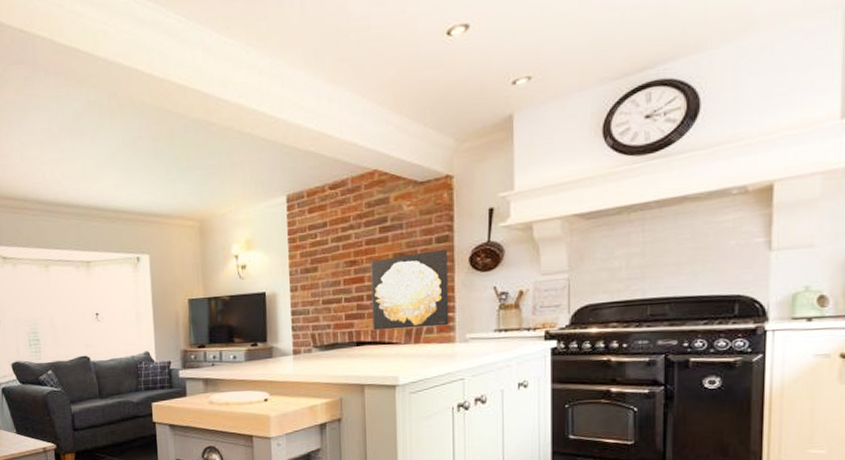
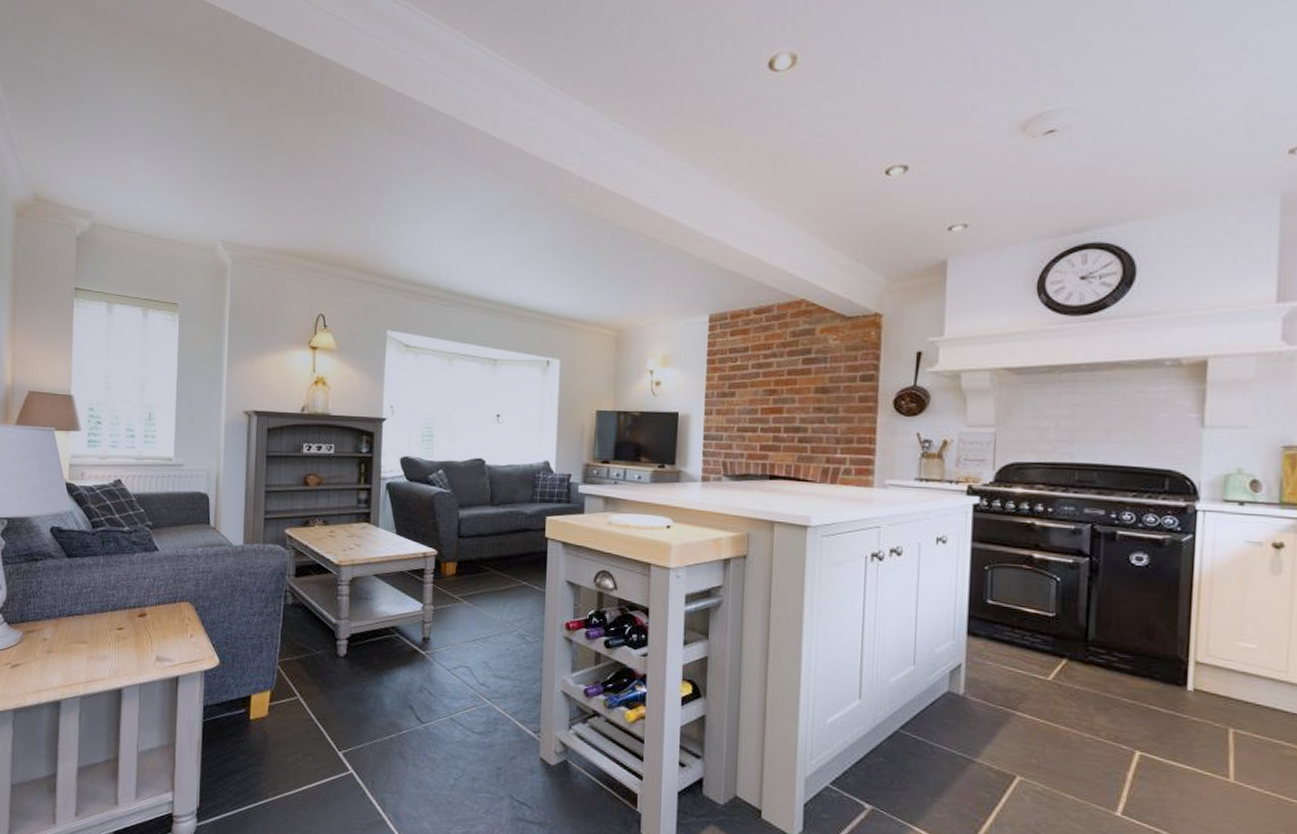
wall art: present [371,248,449,331] -> none [788,388,872,469]

